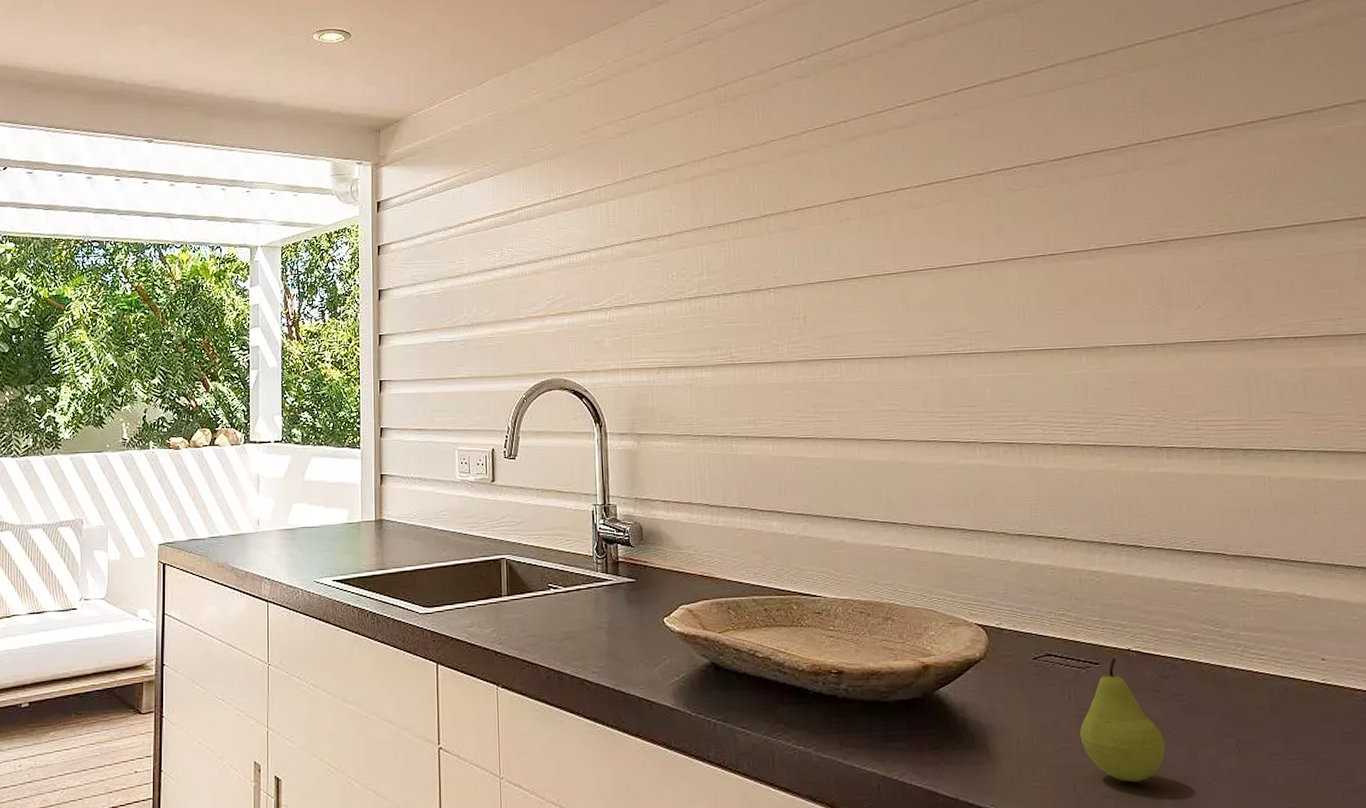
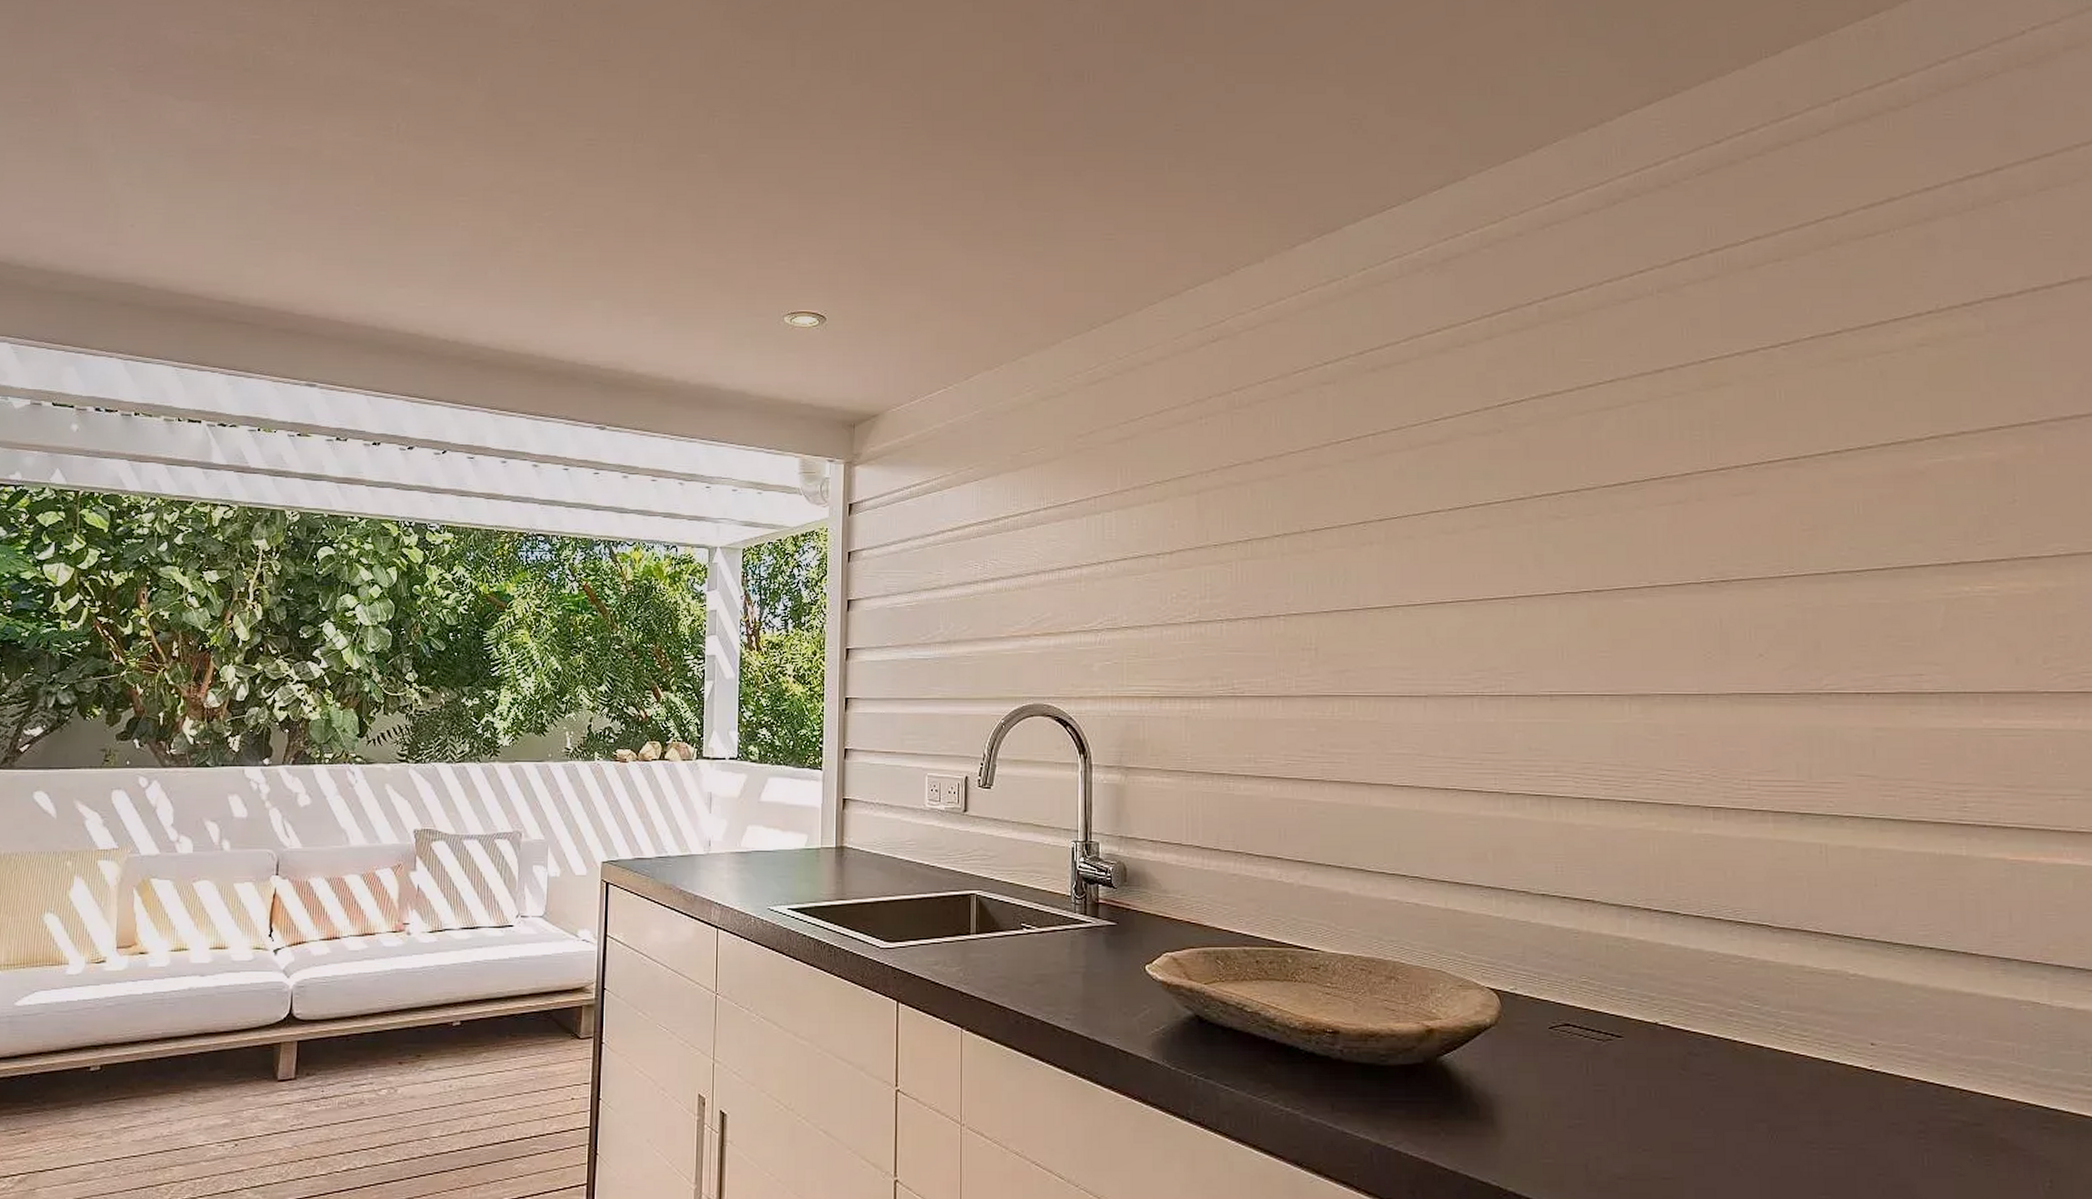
fruit: present [1079,658,1166,782] -> none [1596,1031,1690,1164]

